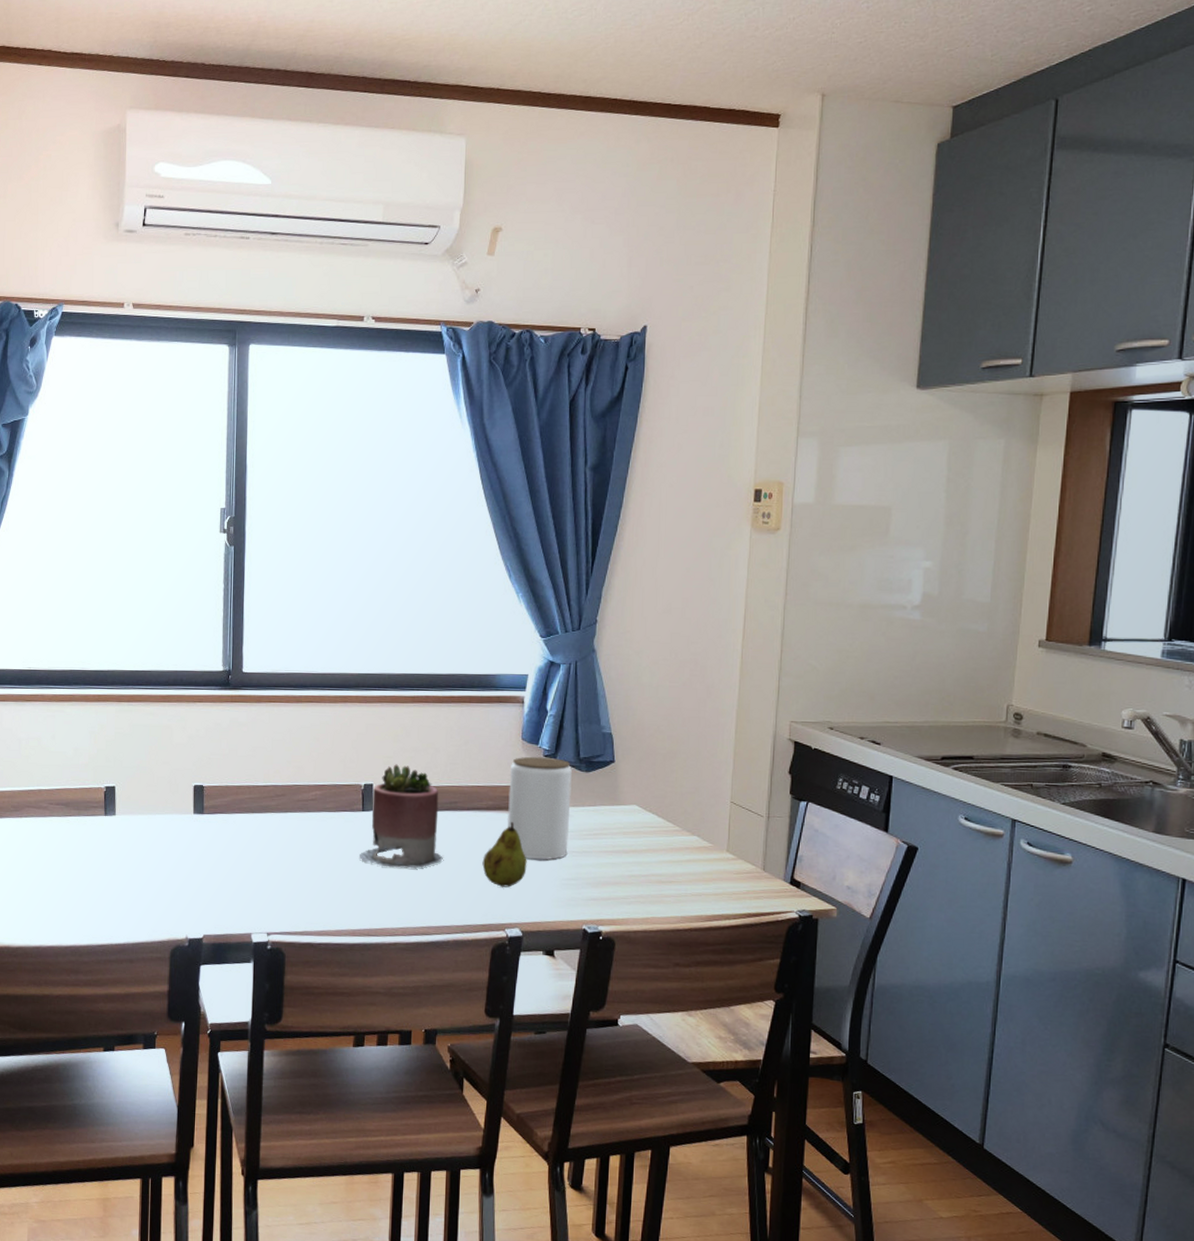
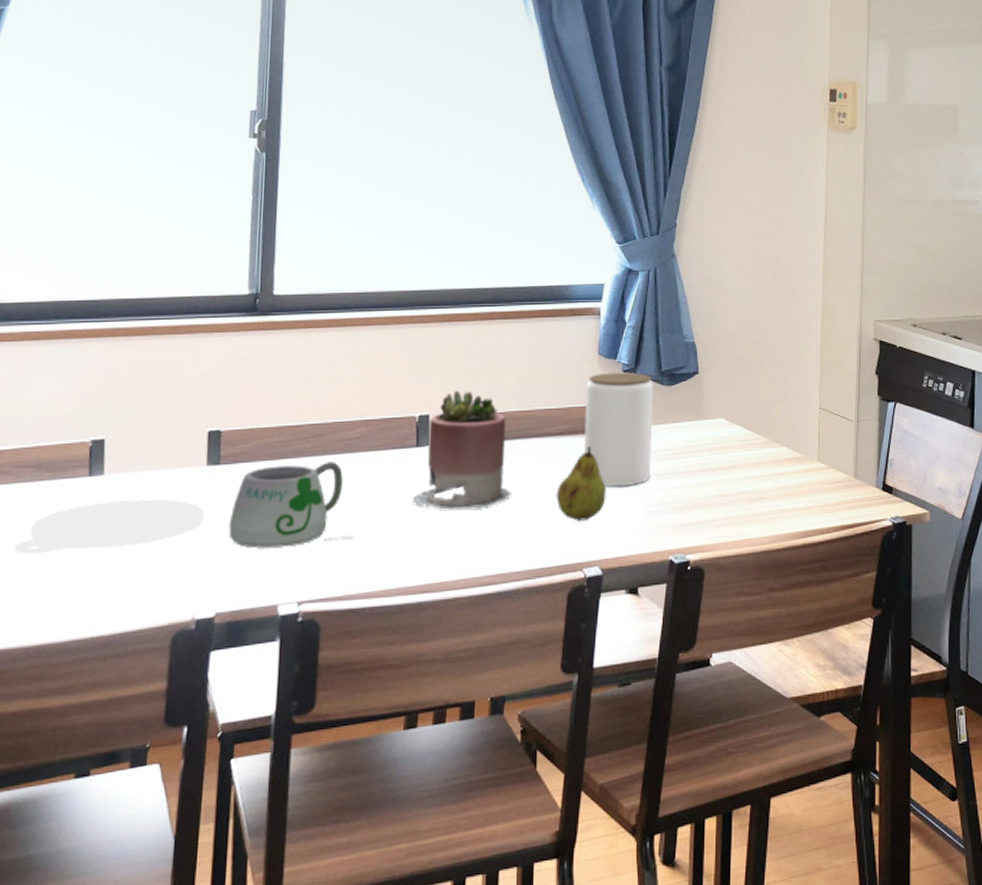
plate: none [52,837,192,875] -> present [14,499,204,554]
mug: none [212,818,311,887] -> present [228,462,353,548]

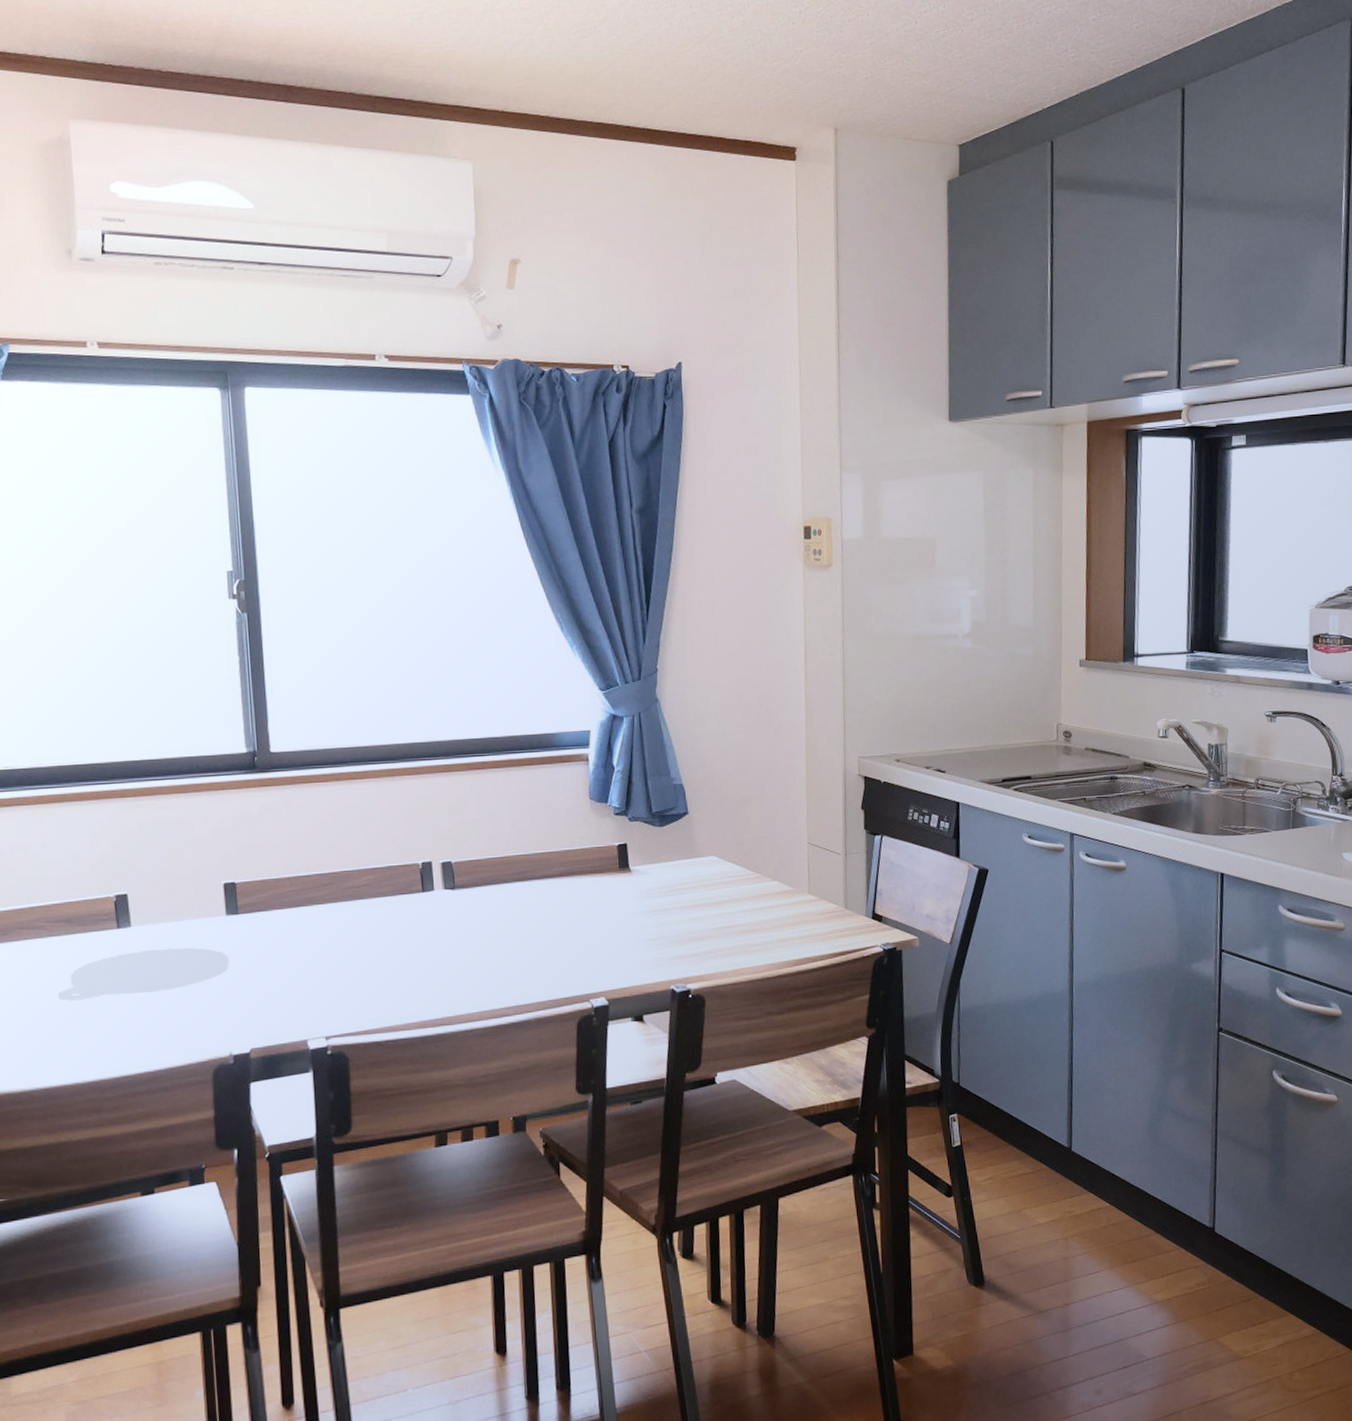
mug: present [228,462,353,548] -> none [253,908,371,990]
succulent planter: present [412,390,511,510] -> none [423,837,516,949]
fruit: present [556,447,606,521] -> none [559,887,607,956]
jar: present [583,372,655,487] -> none [580,815,648,923]

